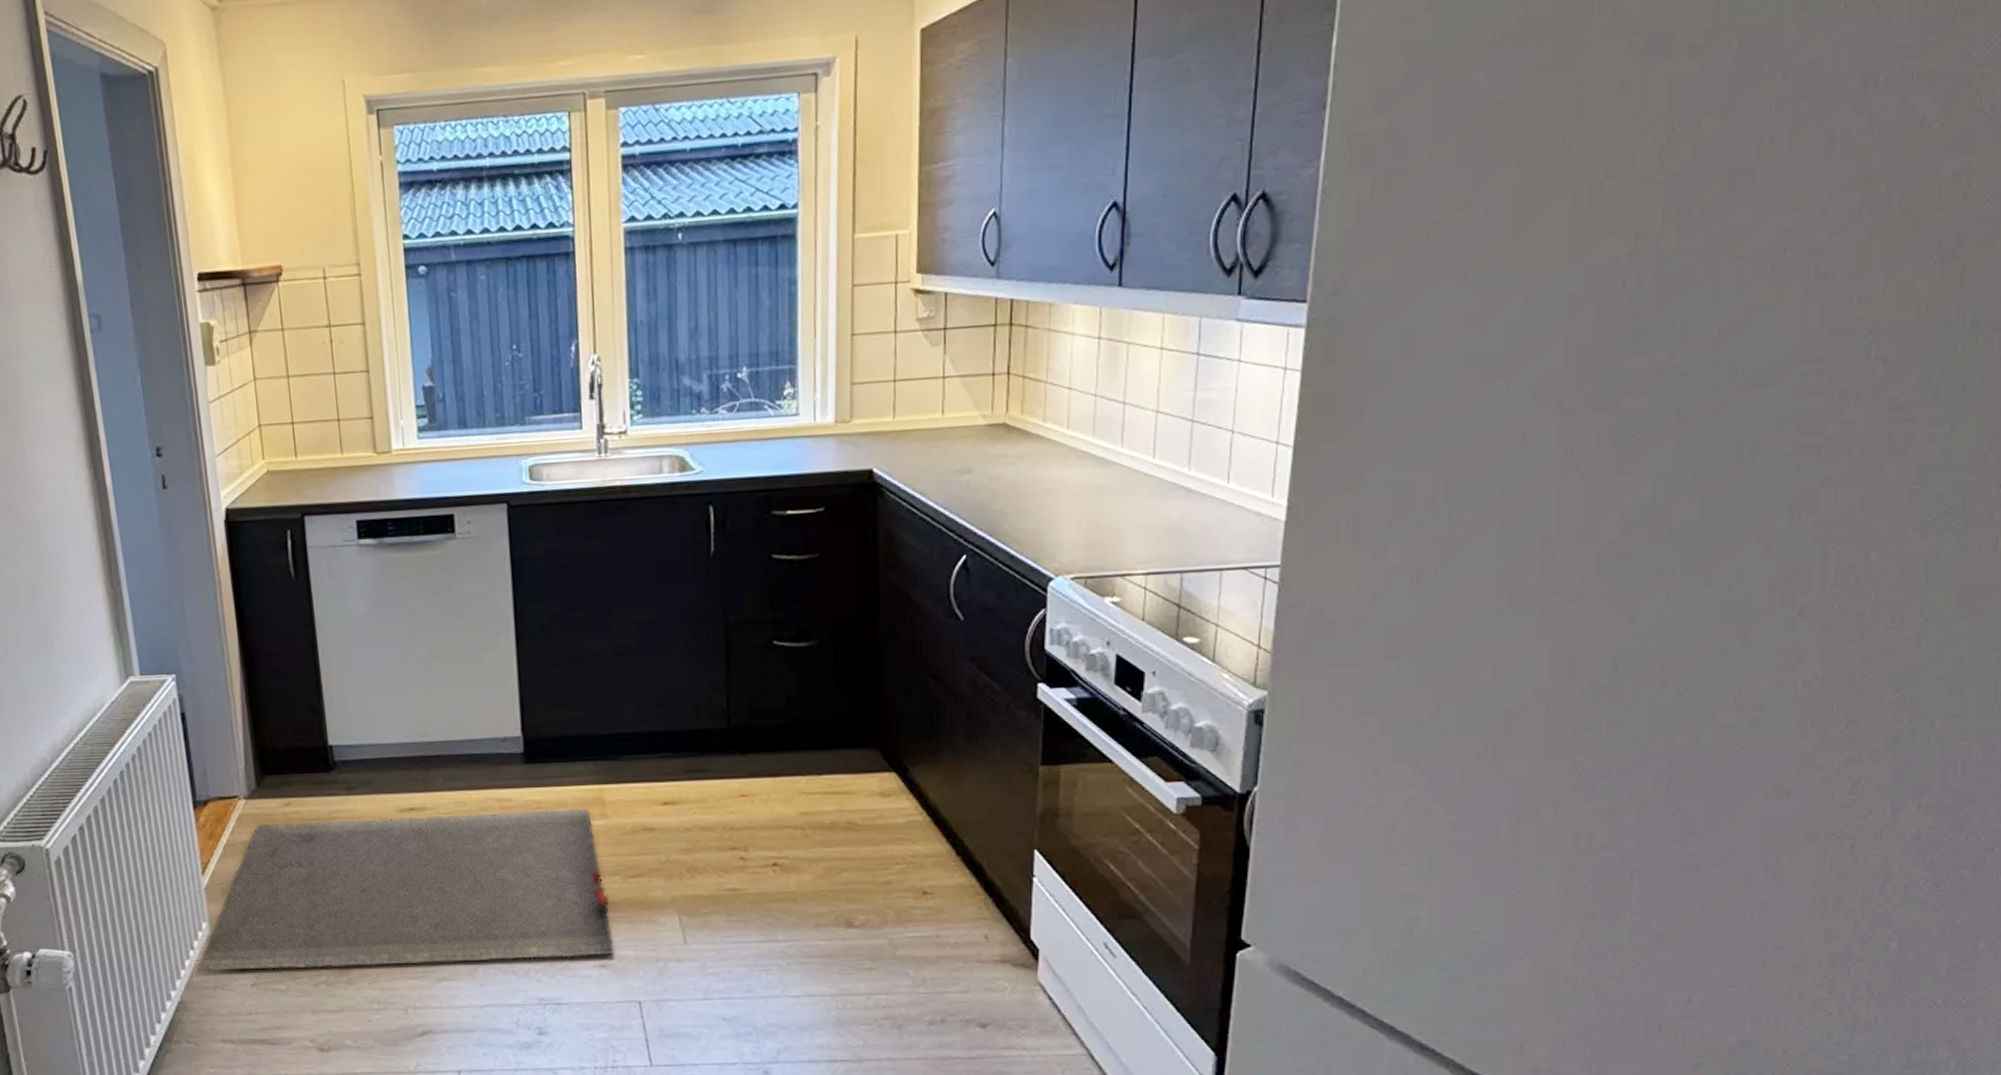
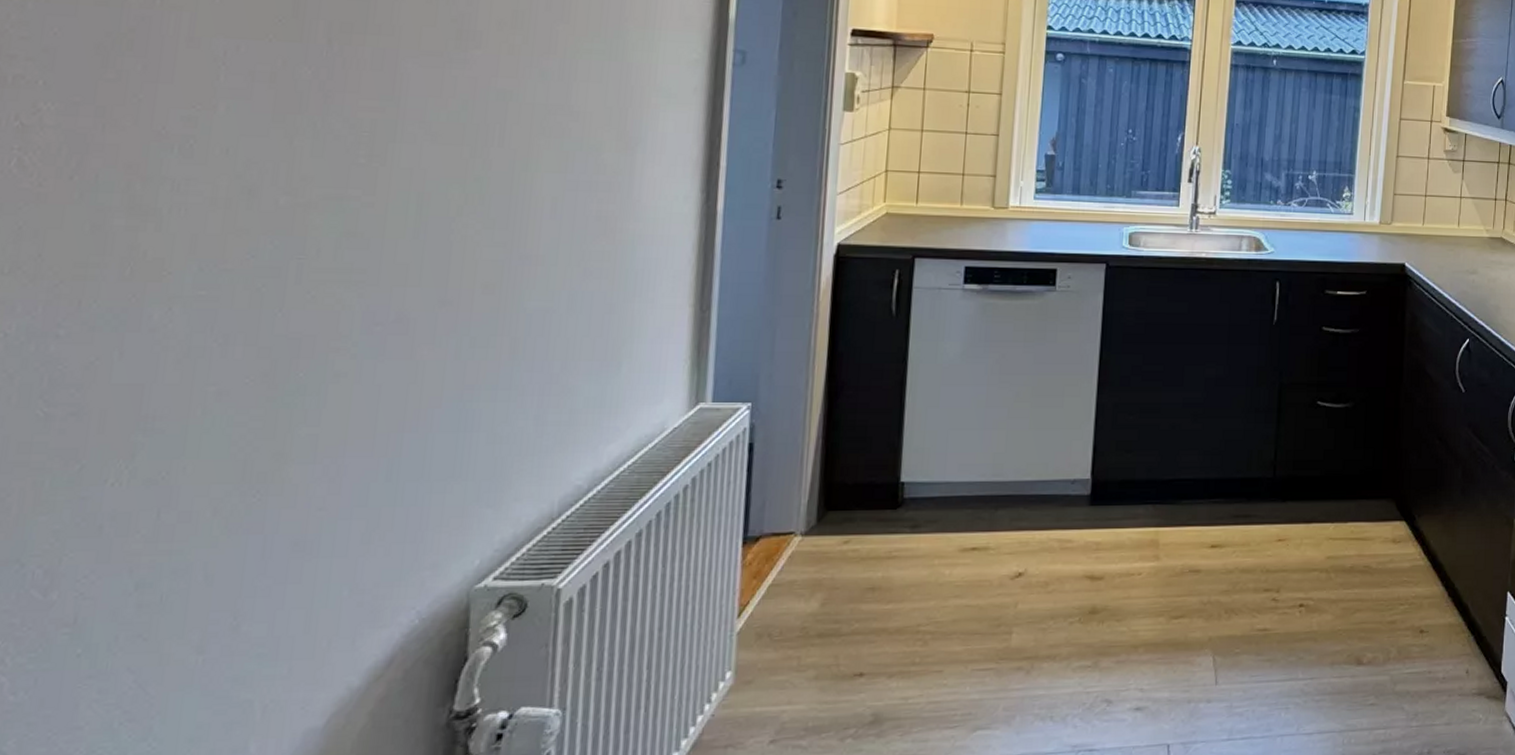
door mat: present [196,808,615,971] -> none [709,550,1151,728]

